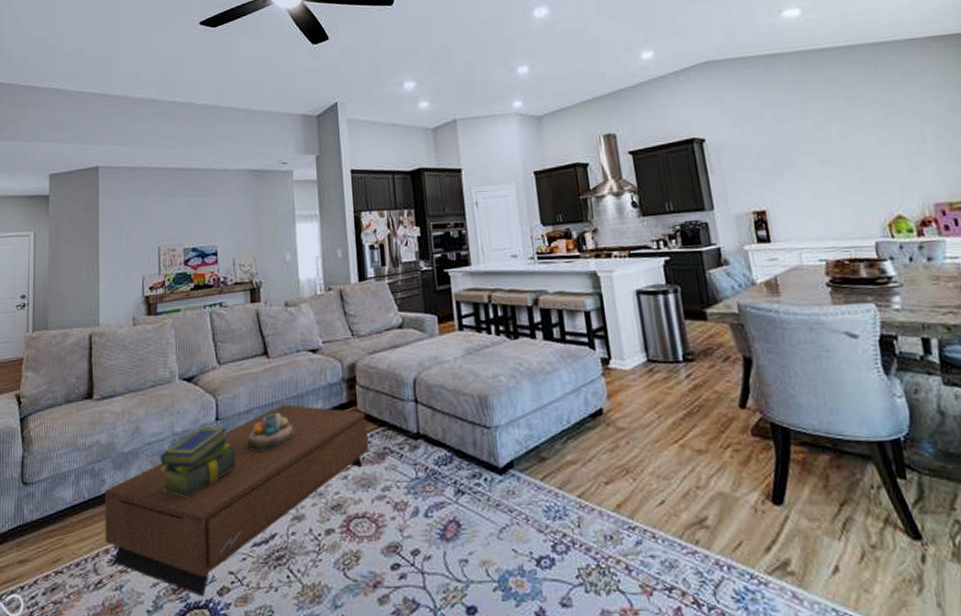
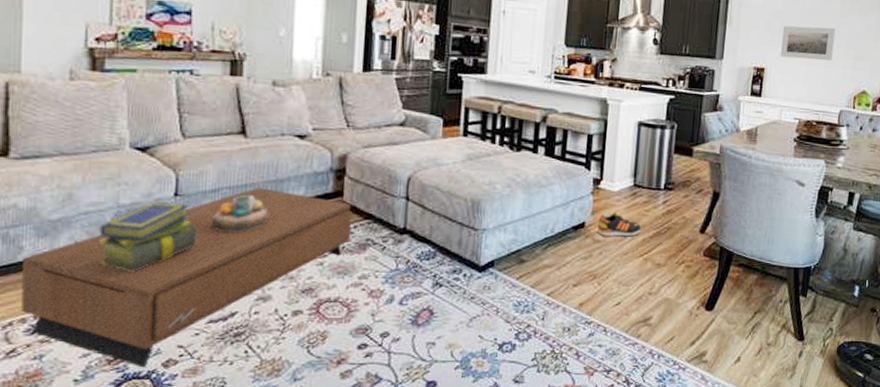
shoe: none [616,392,668,424] -> present [597,211,641,237]
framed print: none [774,153,846,196] -> present [781,26,836,61]

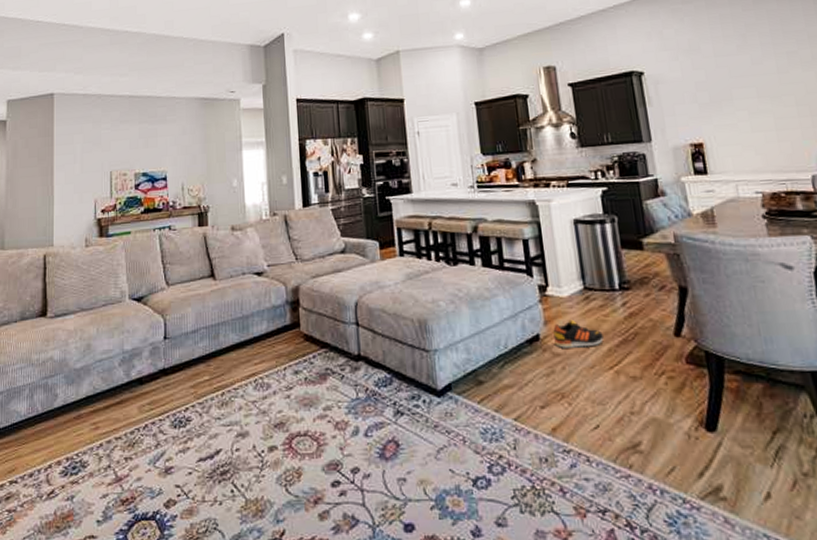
coffee table: present [21,187,352,368] -> none [57,325,311,509]
stack of books: present [98,202,197,273] -> none [110,346,184,414]
decorative bowl: present [211,194,269,233] -> none [194,332,240,371]
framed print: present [781,26,836,61] -> none [712,87,783,128]

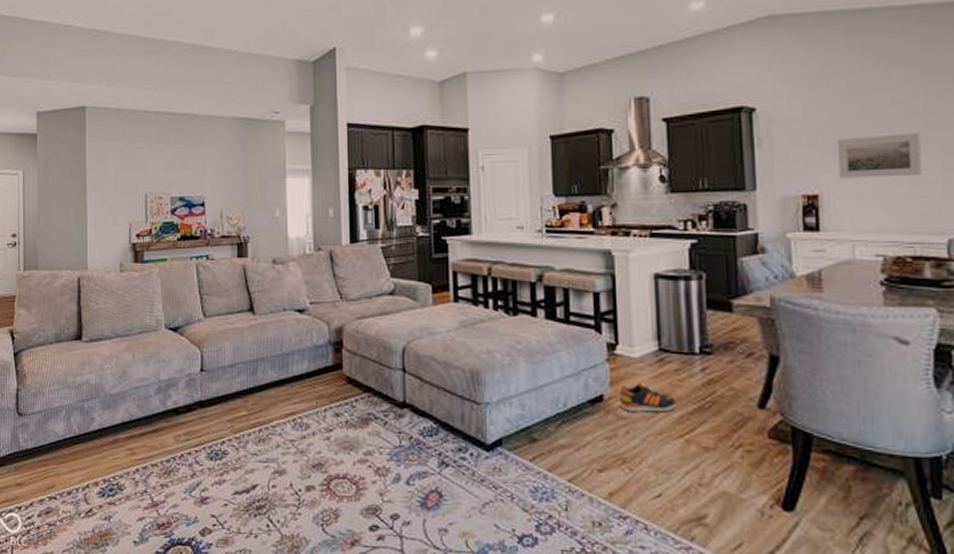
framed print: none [712,87,783,128] -> present [836,133,922,179]

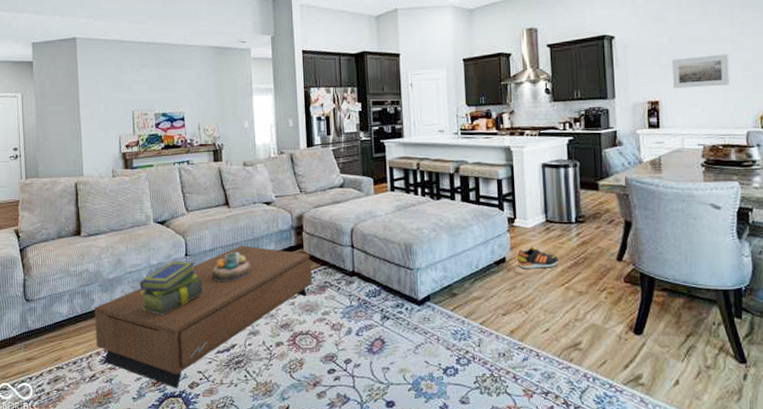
coffee table: none [94,362,352,535] -> present [94,245,312,389]
stack of books: none [146,377,221,443] -> present [139,261,204,316]
decorative bowl: none [231,369,279,407] -> present [212,251,251,282]

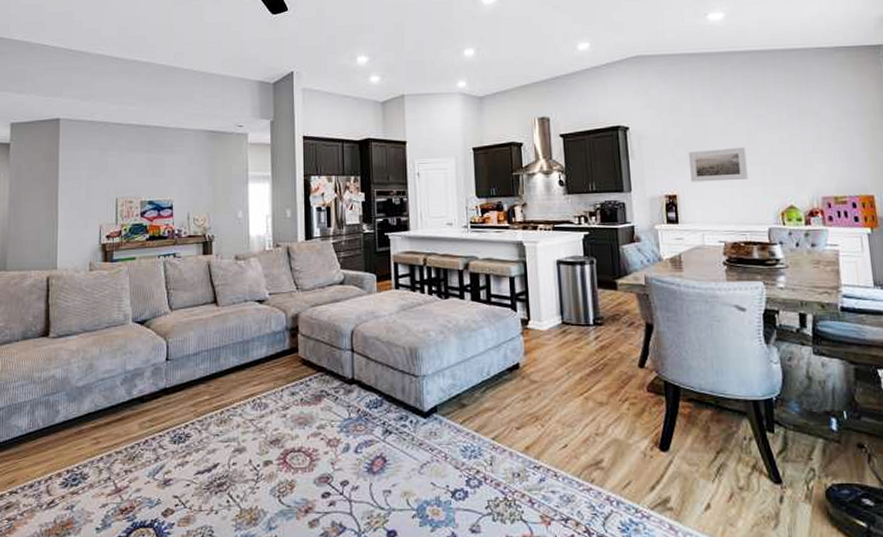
coffee table: present [94,245,312,389] -> none [58,349,307,517]
stack of books: present [139,261,204,316] -> none [112,367,185,430]
decorative bowl: present [212,251,251,282] -> none [195,355,240,391]
shoe: present [517,246,558,270] -> none [532,350,576,377]

